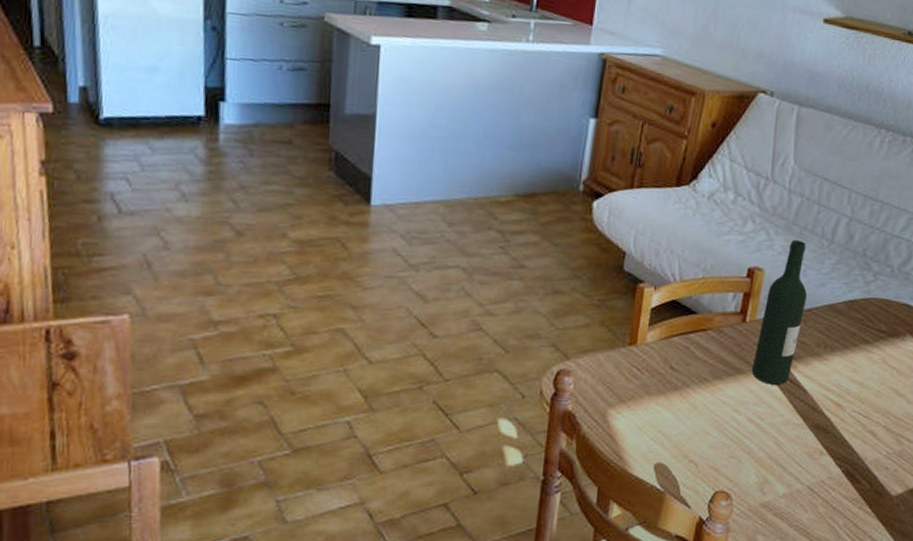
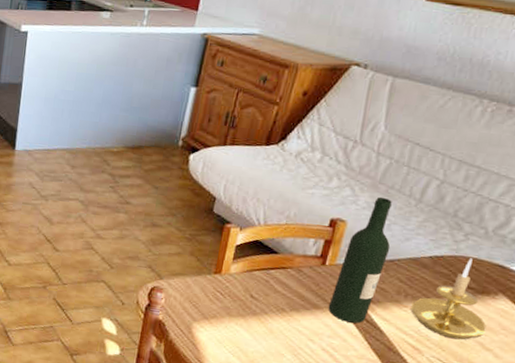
candle holder: none [830,299,899,389] -> present [410,258,486,340]

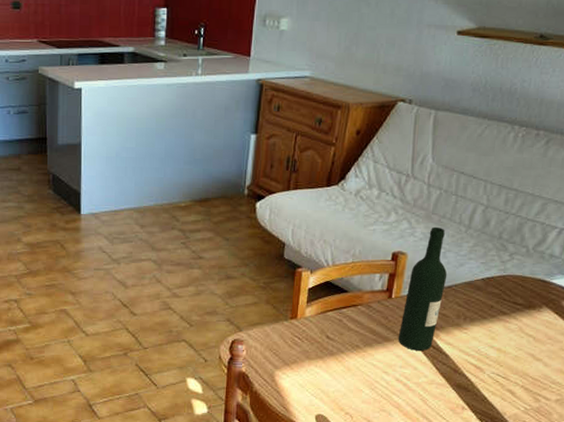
candle holder: present [410,258,486,340] -> none [470,276,535,354]

